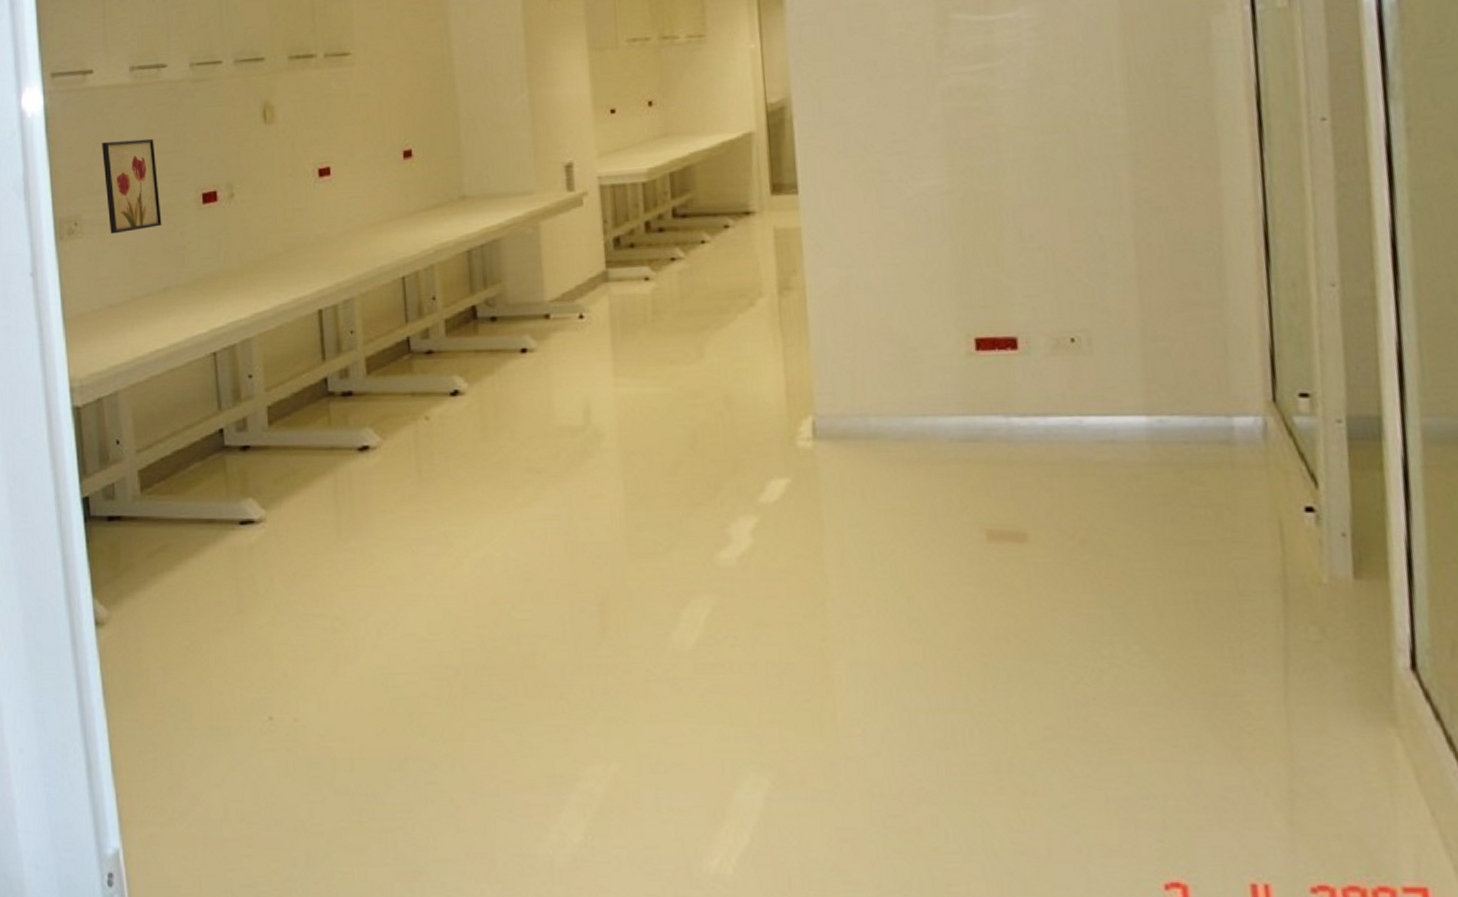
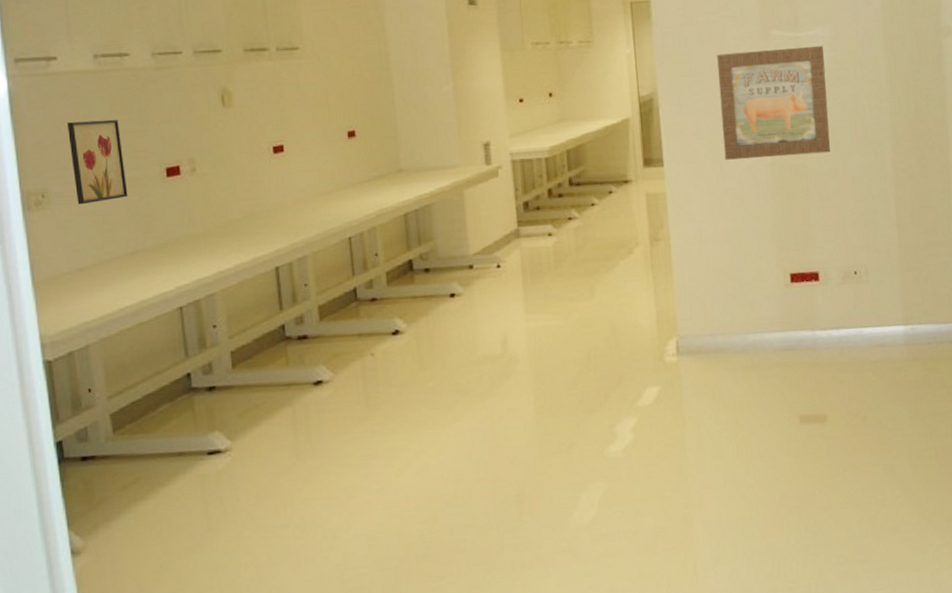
wall art: none [873,31,1037,186] -> present [717,45,831,160]

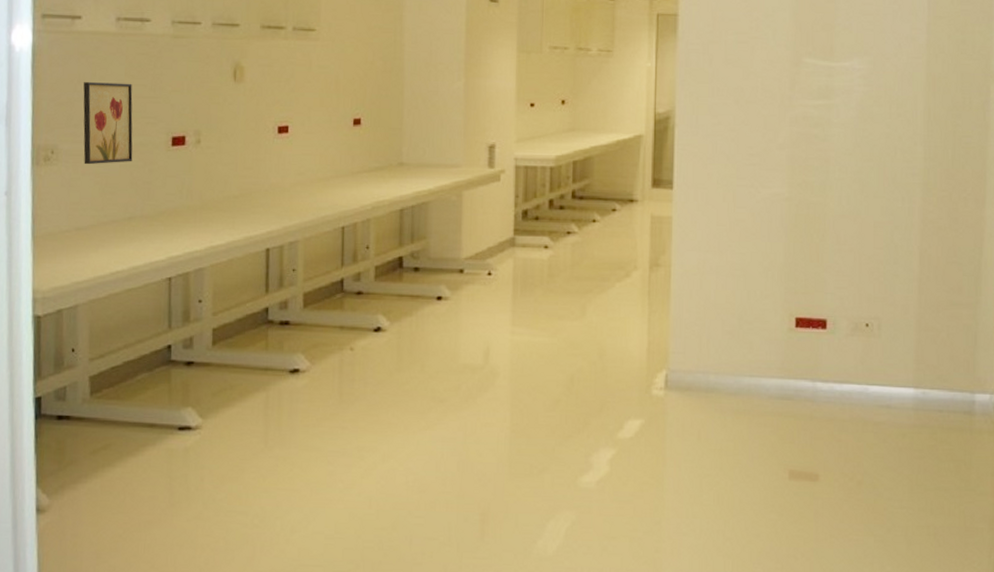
wall art: present [717,45,831,160] -> none [739,77,859,193]

